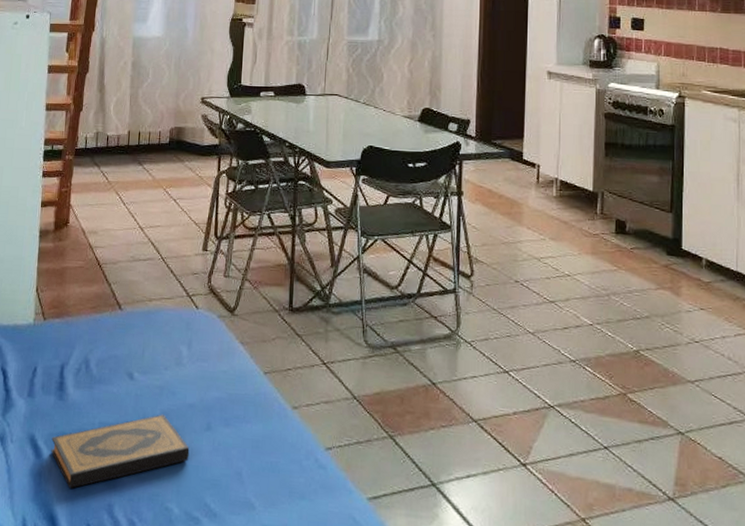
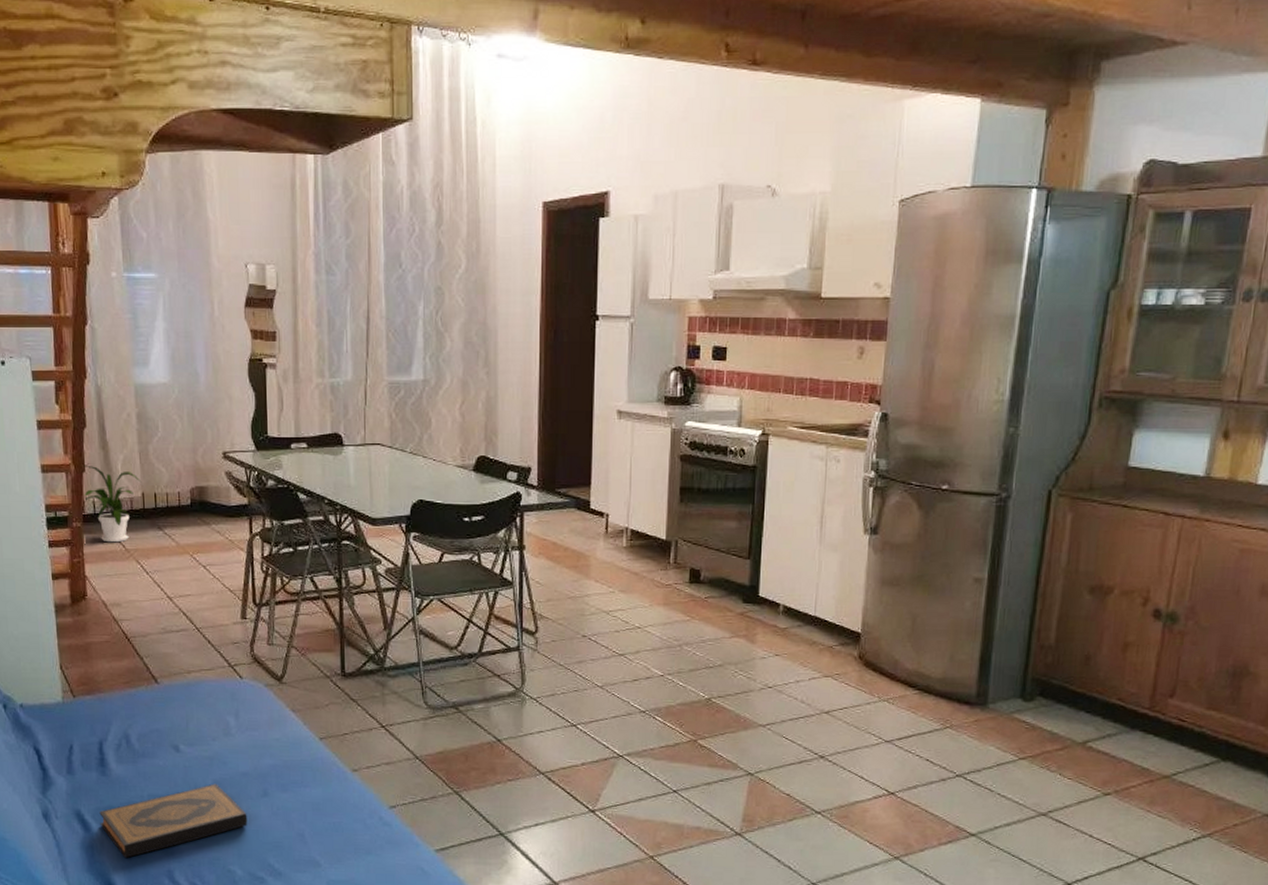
house plant: none [78,105,130,175] -> present [83,464,142,543]

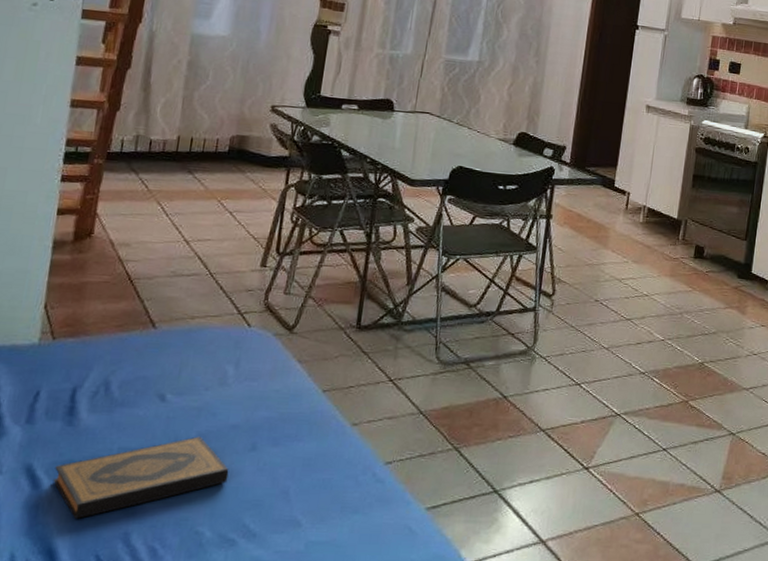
house plant: present [83,464,142,543] -> none [112,103,180,183]

